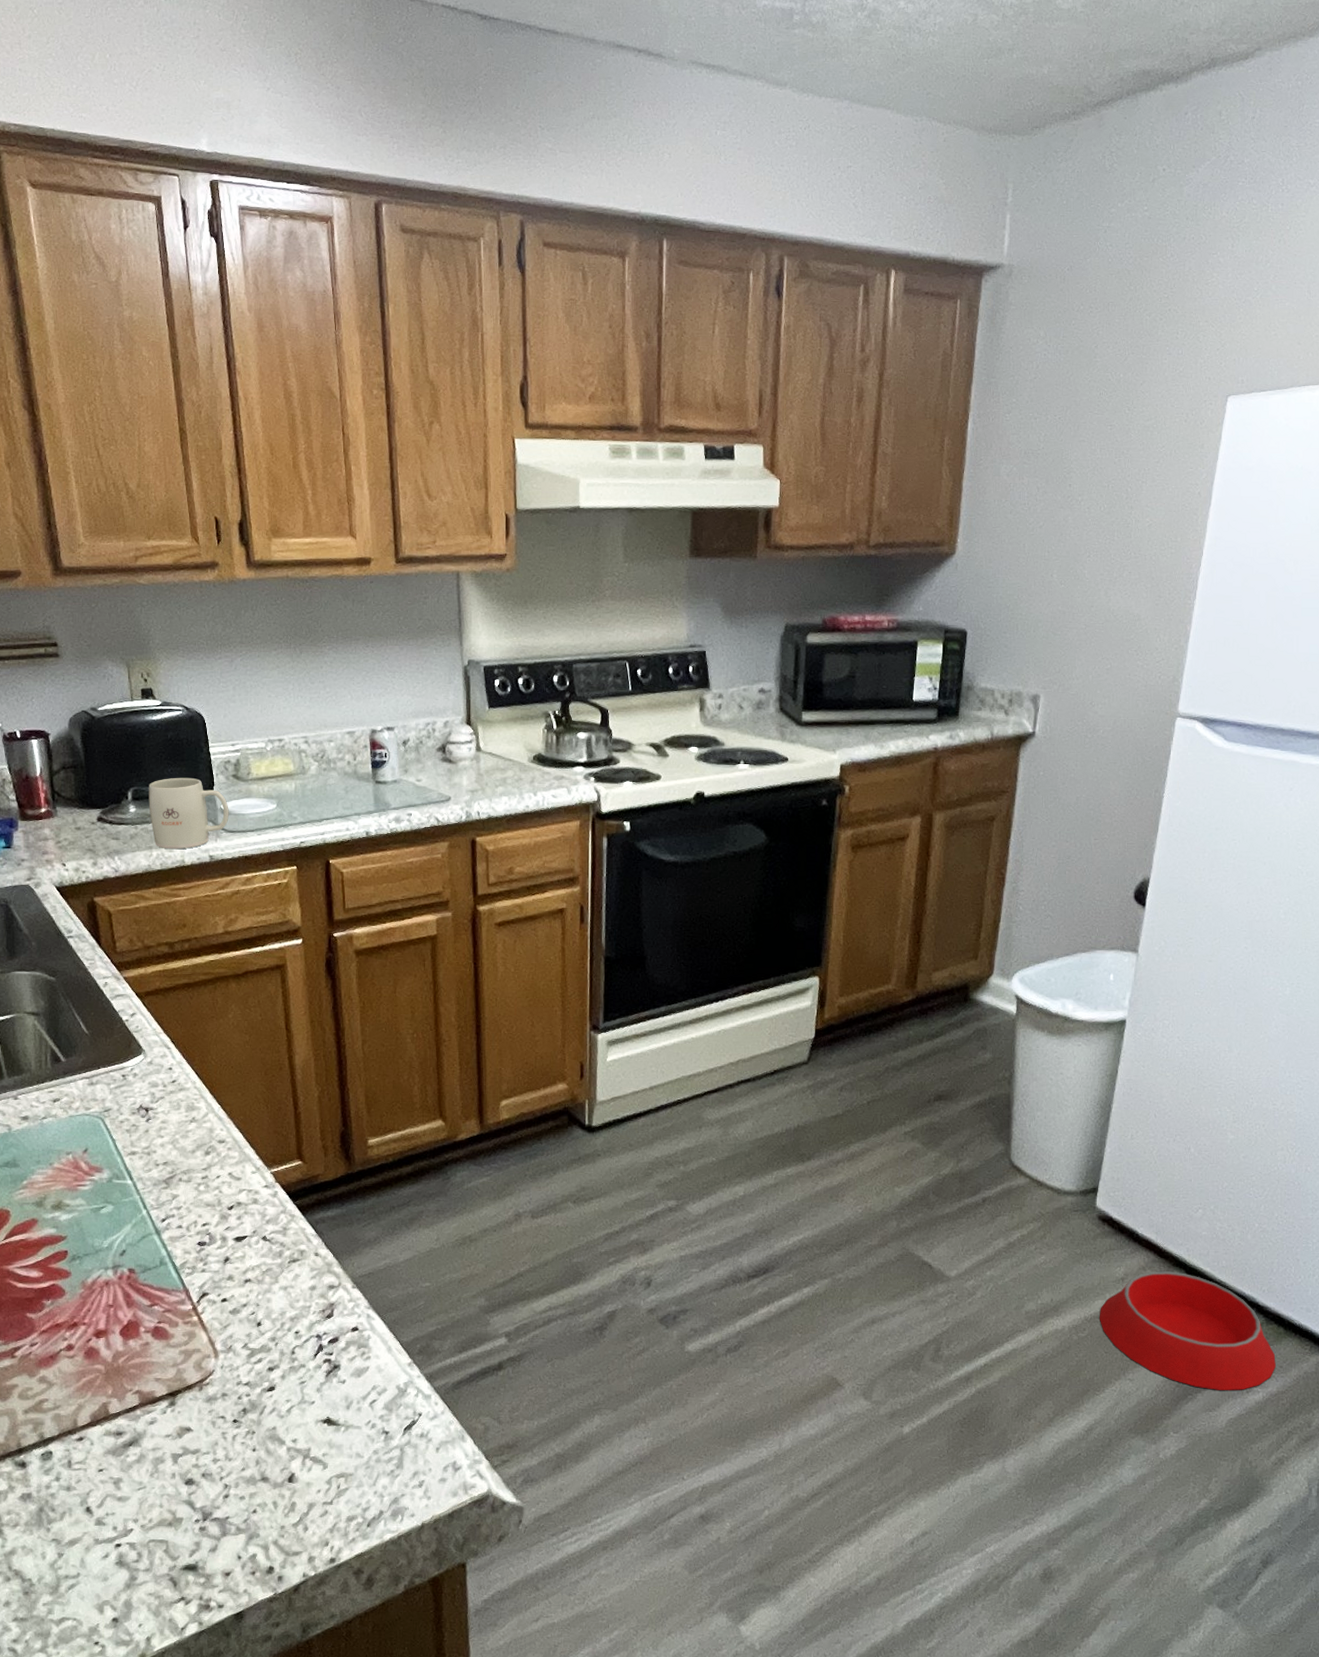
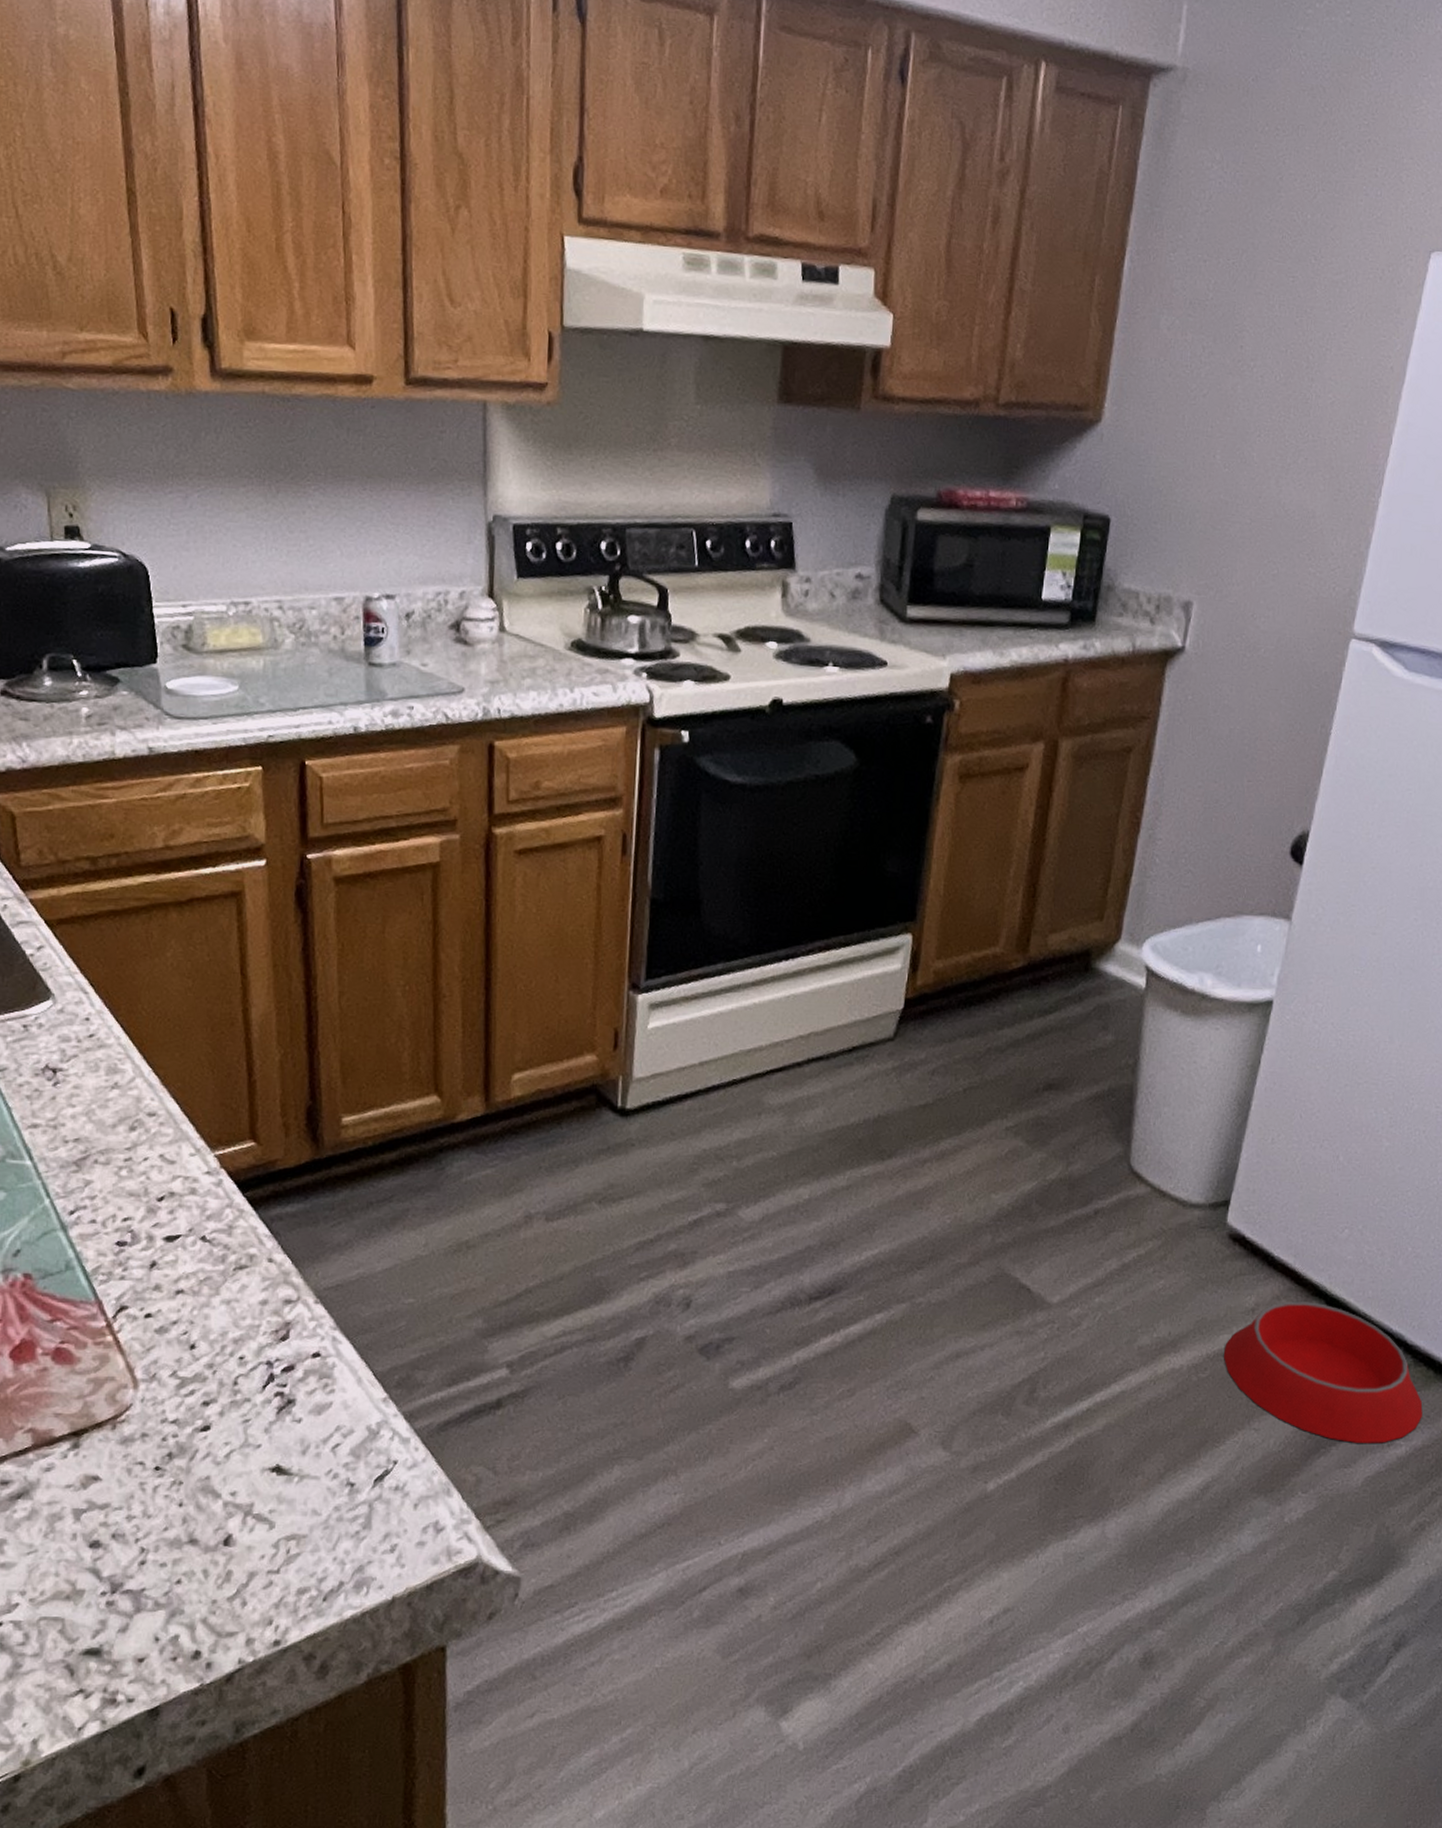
mug: present [148,777,229,850] -> none [69,644,176,737]

